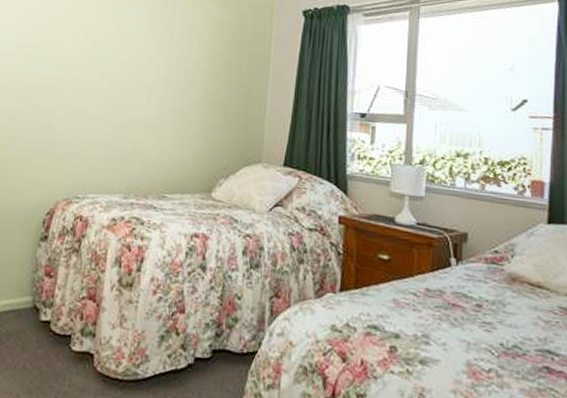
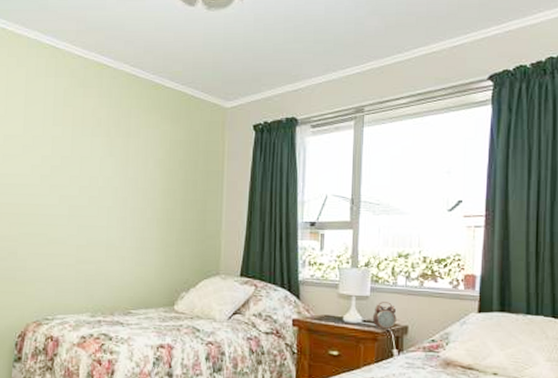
alarm clock: none [427,204,455,238] -> present [372,302,397,331]

